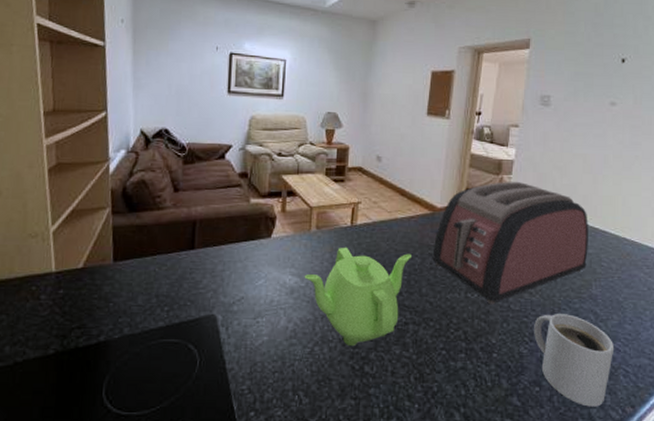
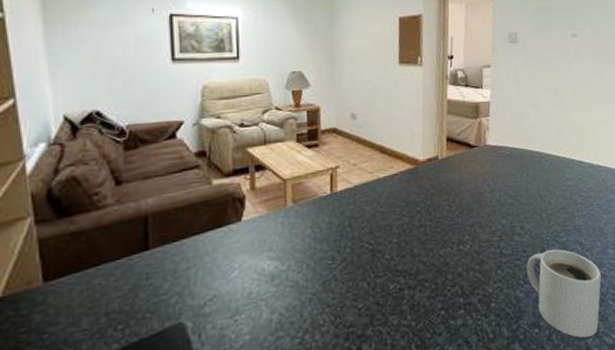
teapot: present [304,247,411,347] -> none [284,214,399,327]
toaster: present [432,181,588,305] -> none [420,122,568,254]

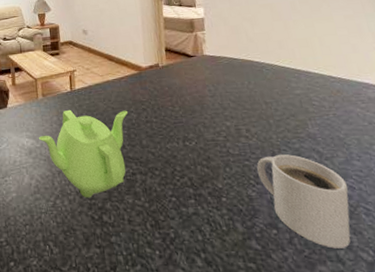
teapot: none [284,214,399,327] -> present [38,109,128,198]

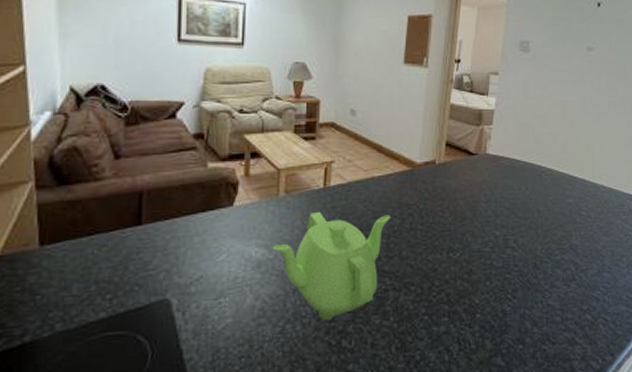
mug: present [257,154,351,249] -> none [517,267,594,360]

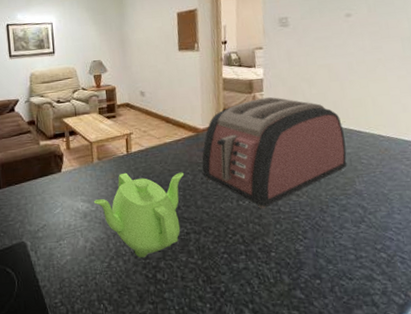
toaster: none [412,131,568,263] -> present [202,96,347,209]

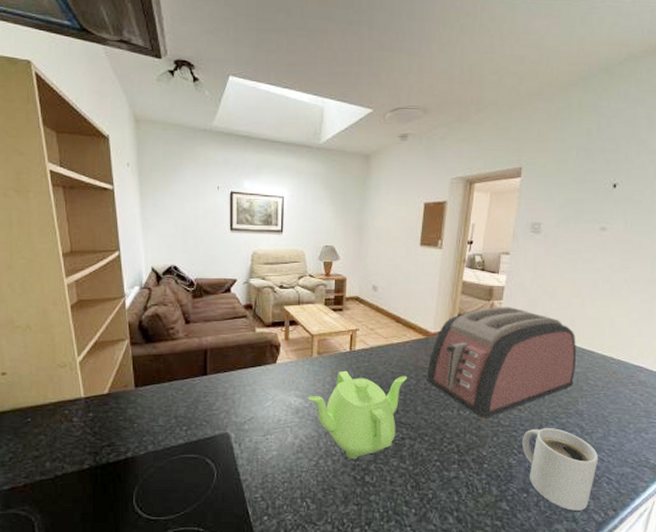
mug: none [305,210,388,294] -> present [522,428,599,511]

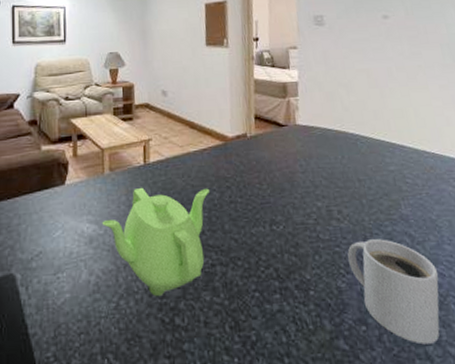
toaster: present [426,306,576,421] -> none [230,102,391,236]

